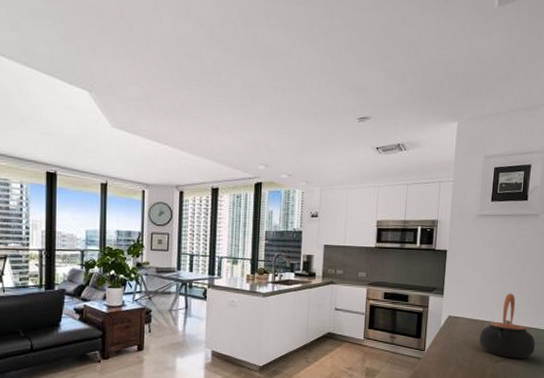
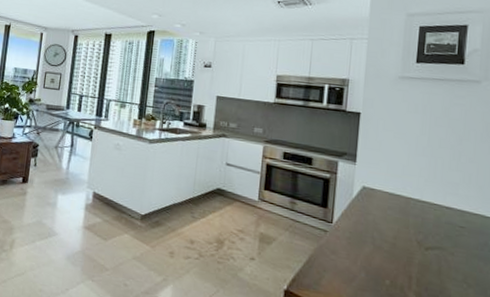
teapot: present [479,293,535,359] -> none [402,168,481,250]

